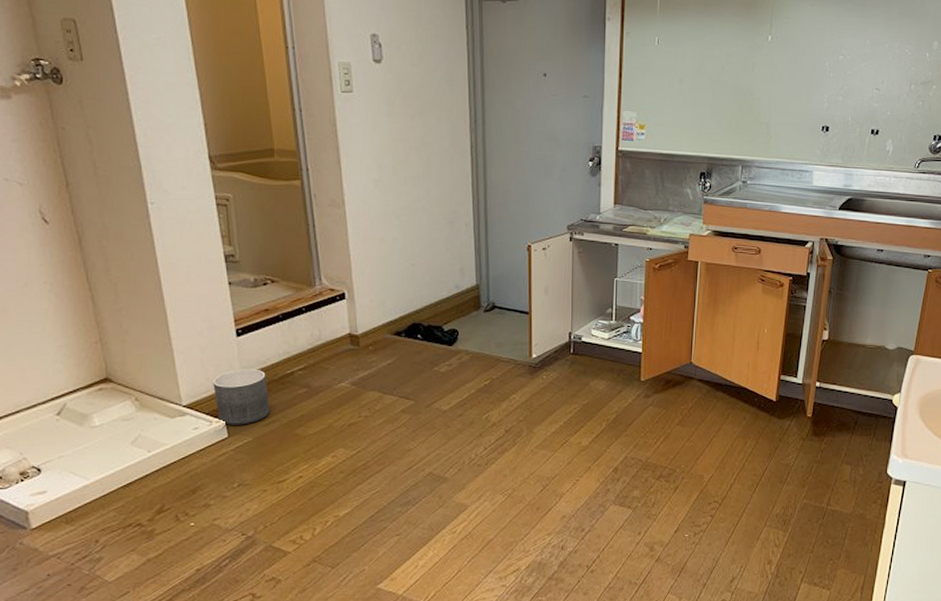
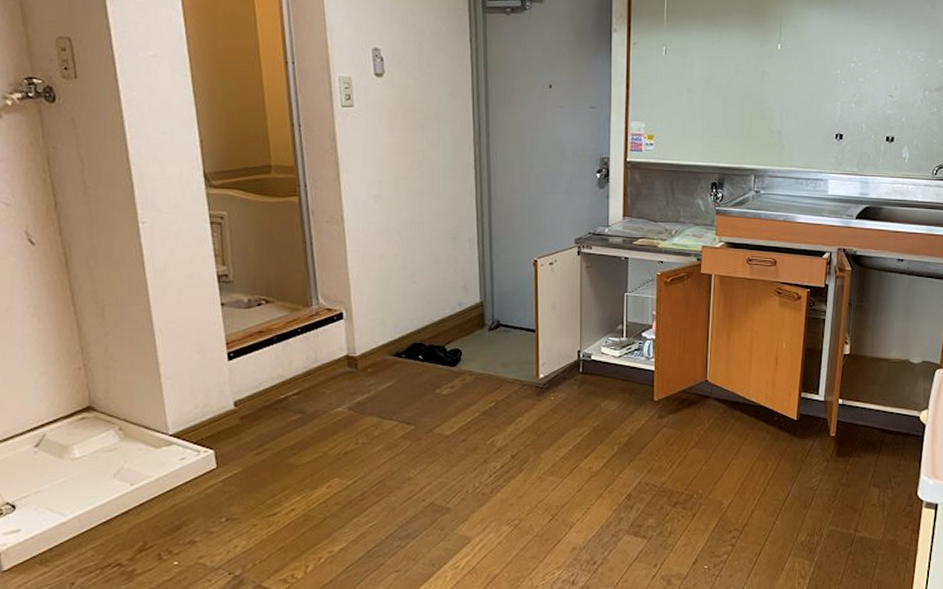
planter: present [213,369,270,425] -> none [202,394,262,455]

